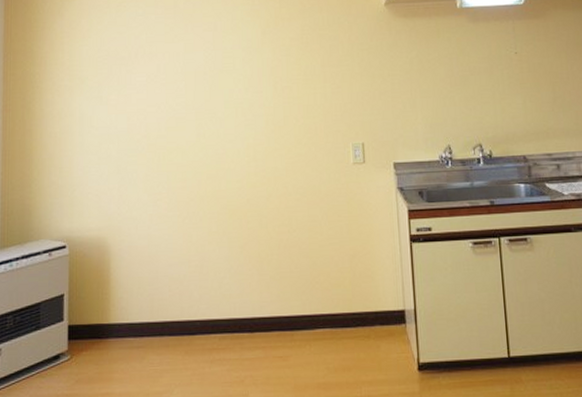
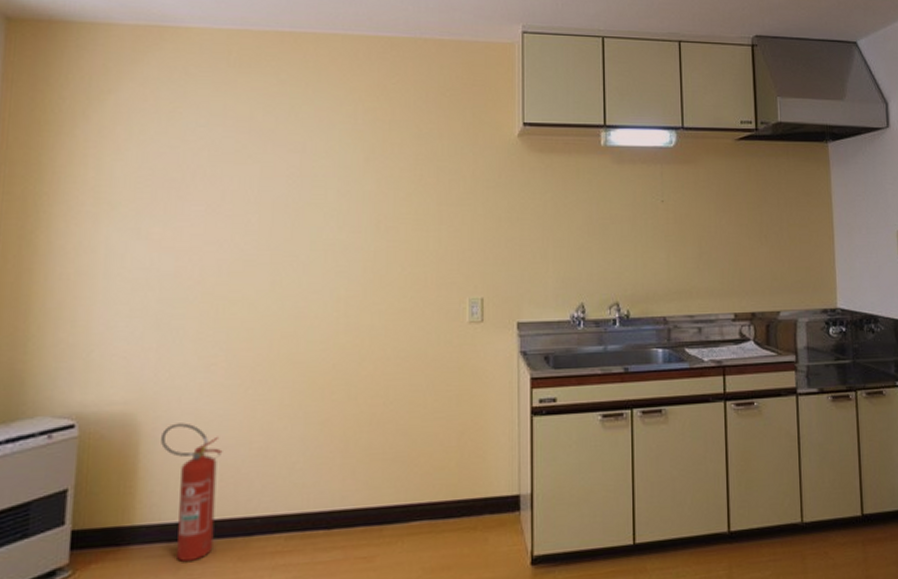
fire extinguisher: none [125,245,169,354] -> present [161,423,223,563]

